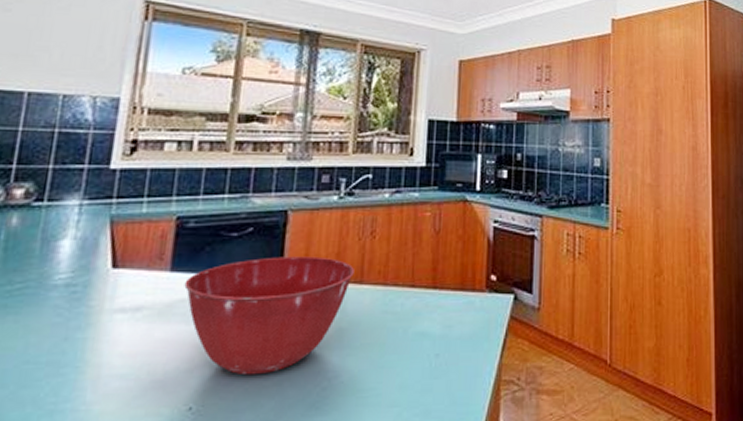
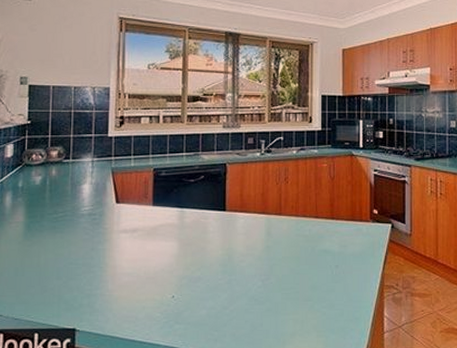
mixing bowl: present [184,256,354,376] -> none [162,196,275,276]

